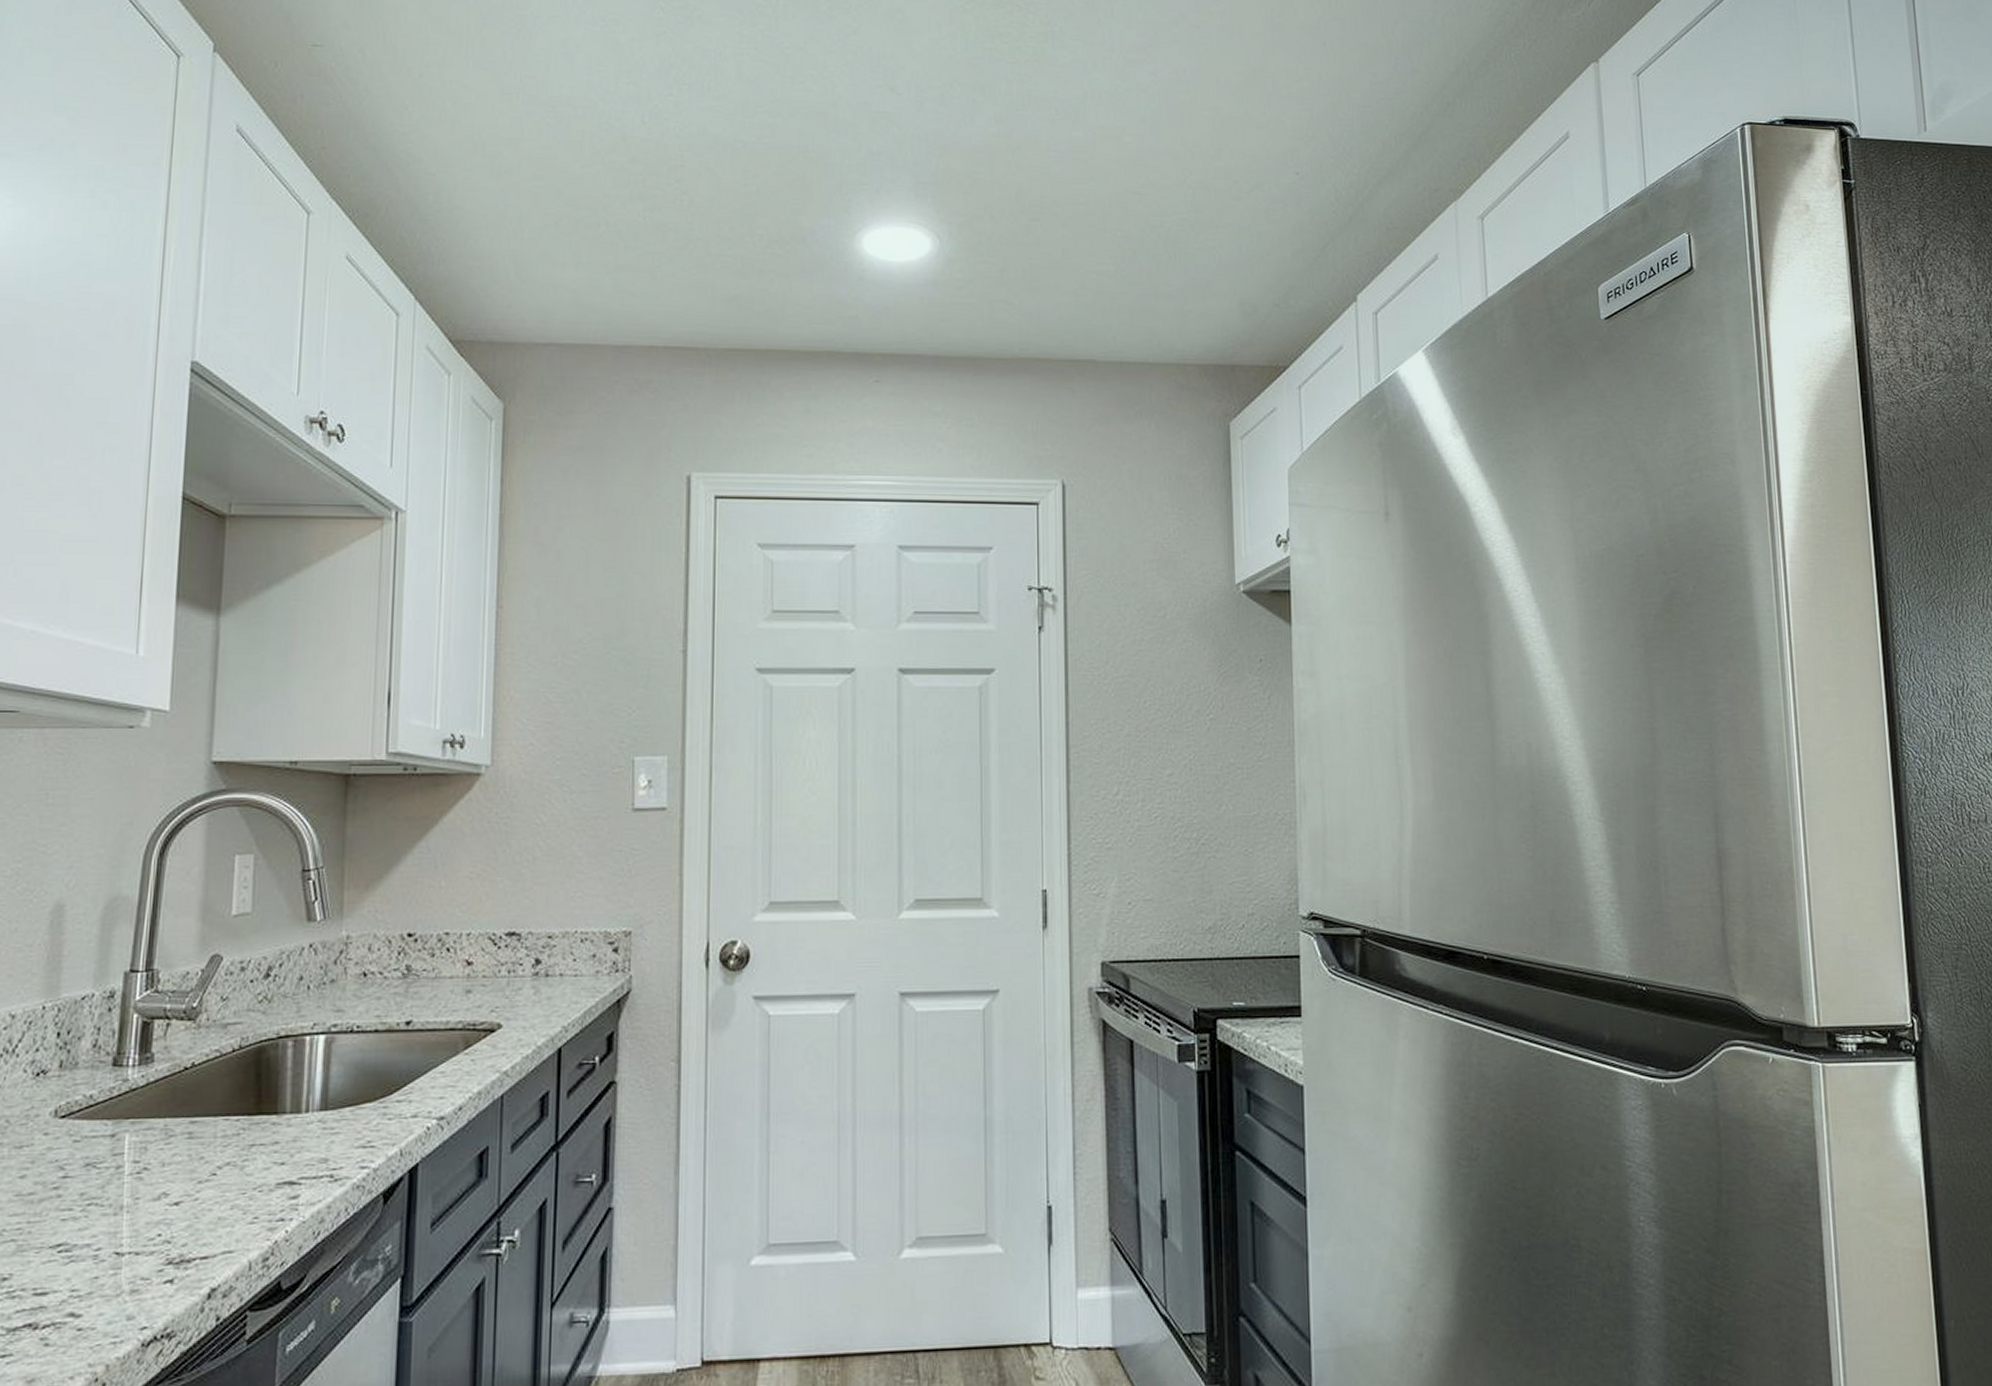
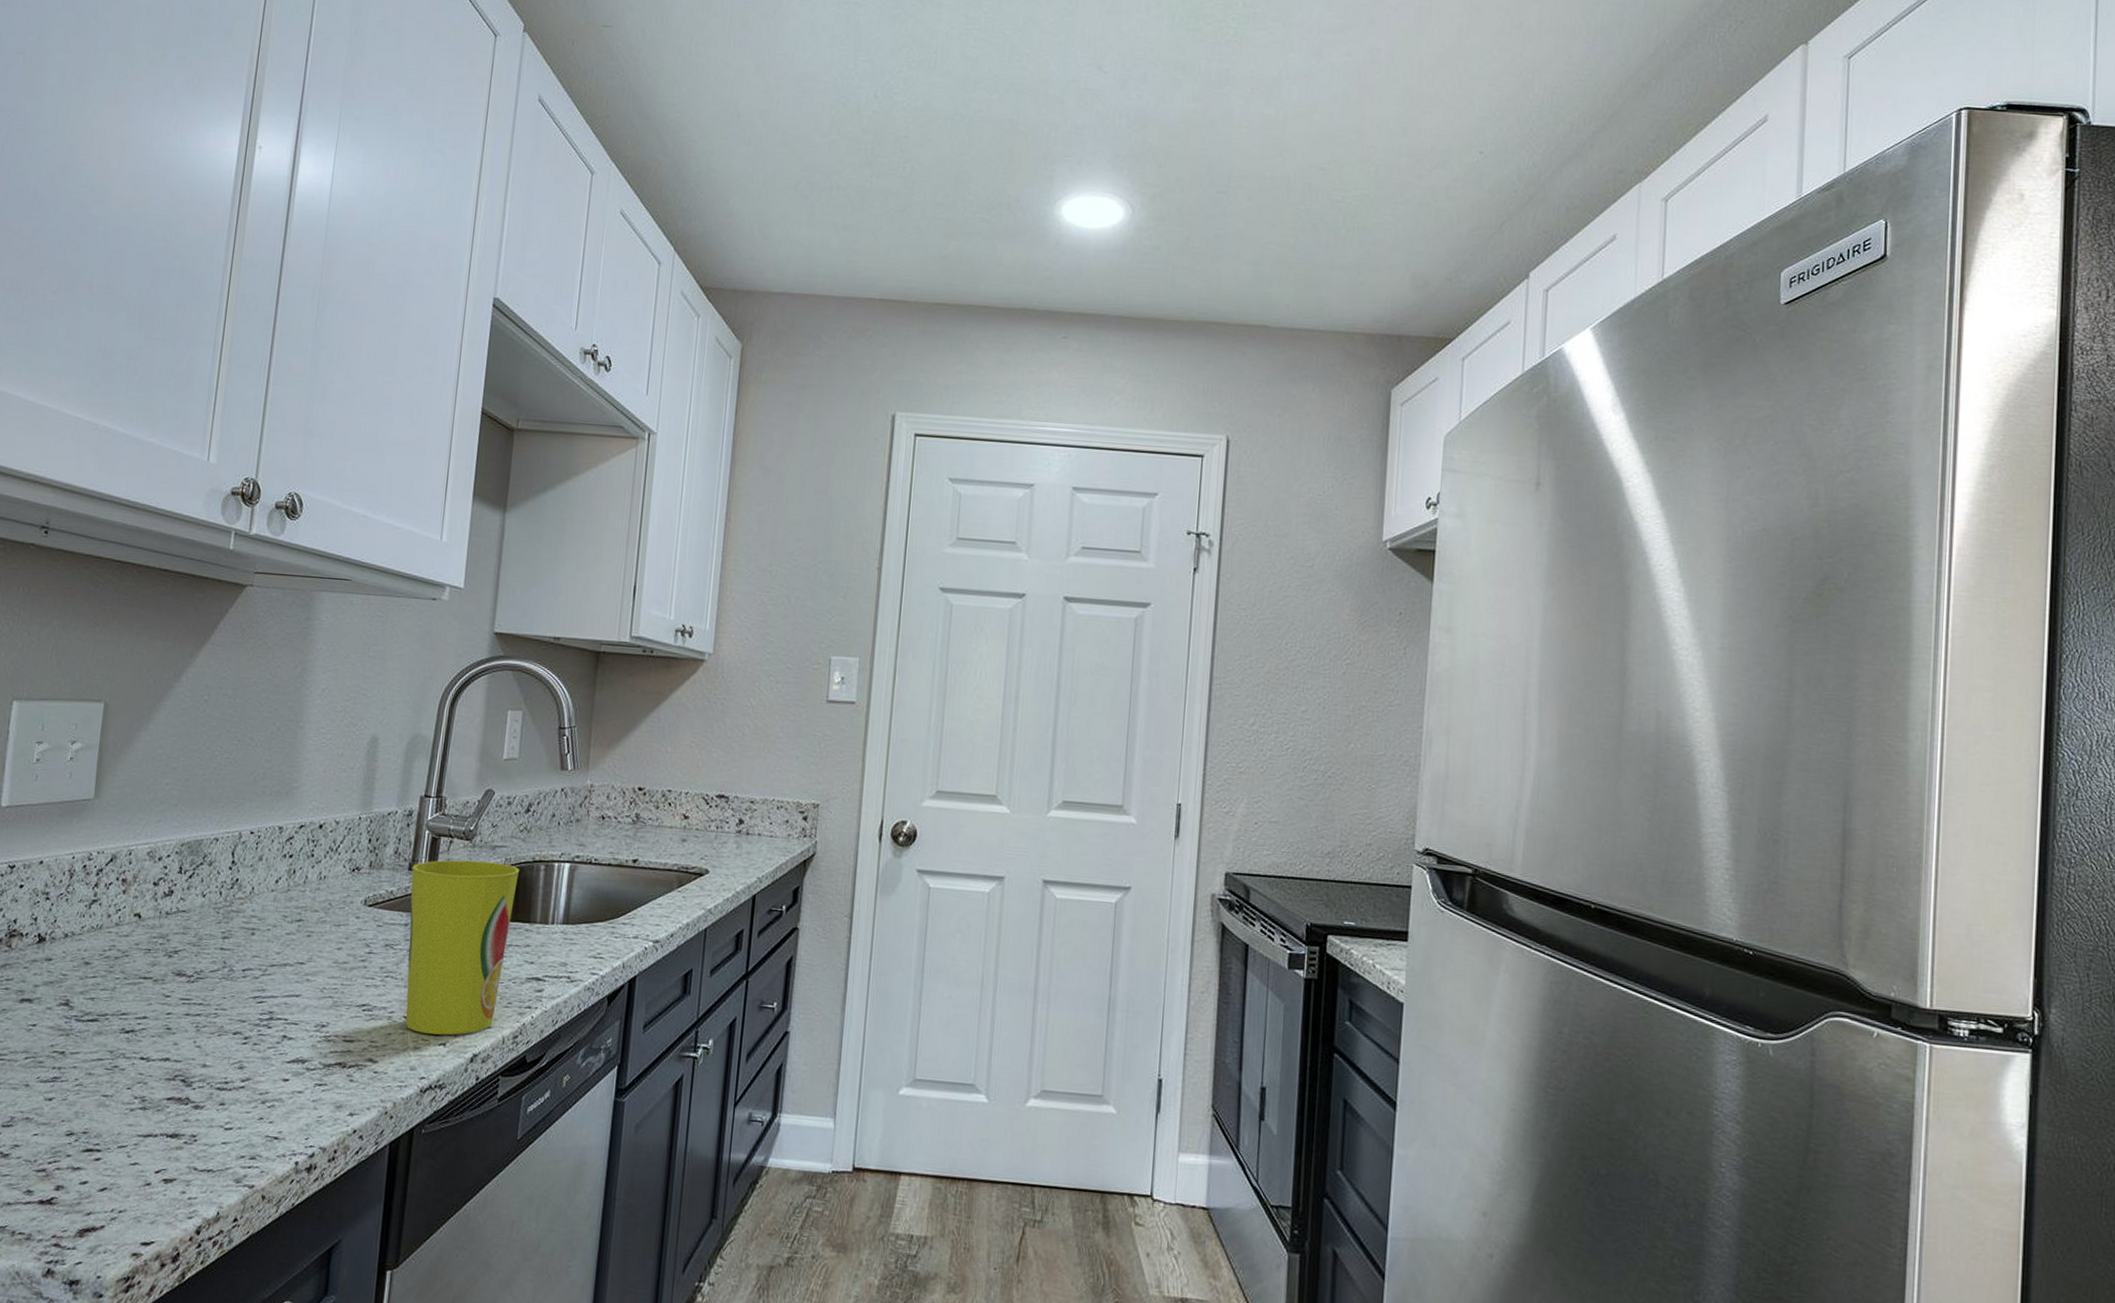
cup: none [117,1044,261,1271] -> present [405,860,520,1035]

